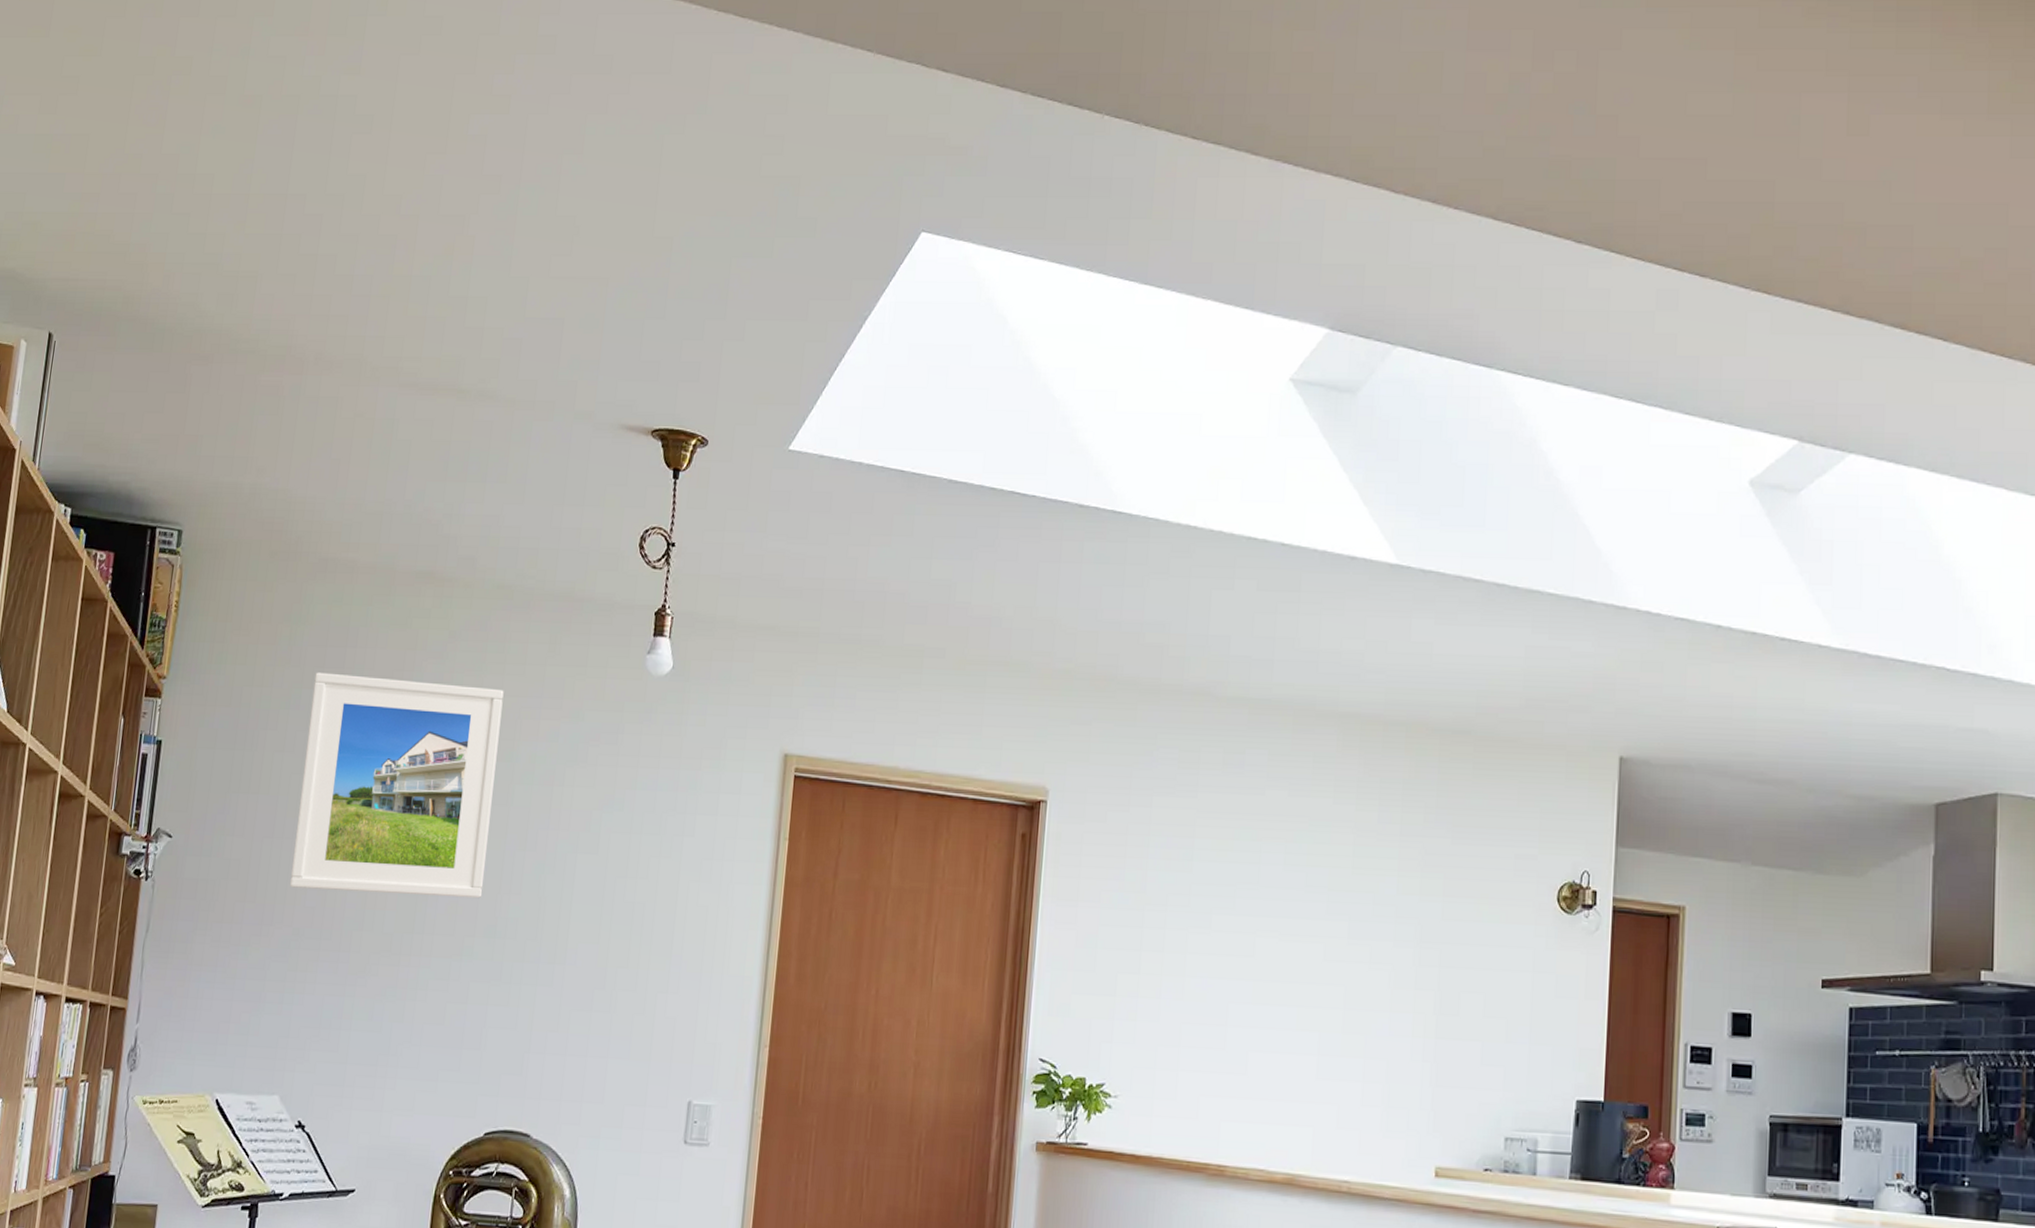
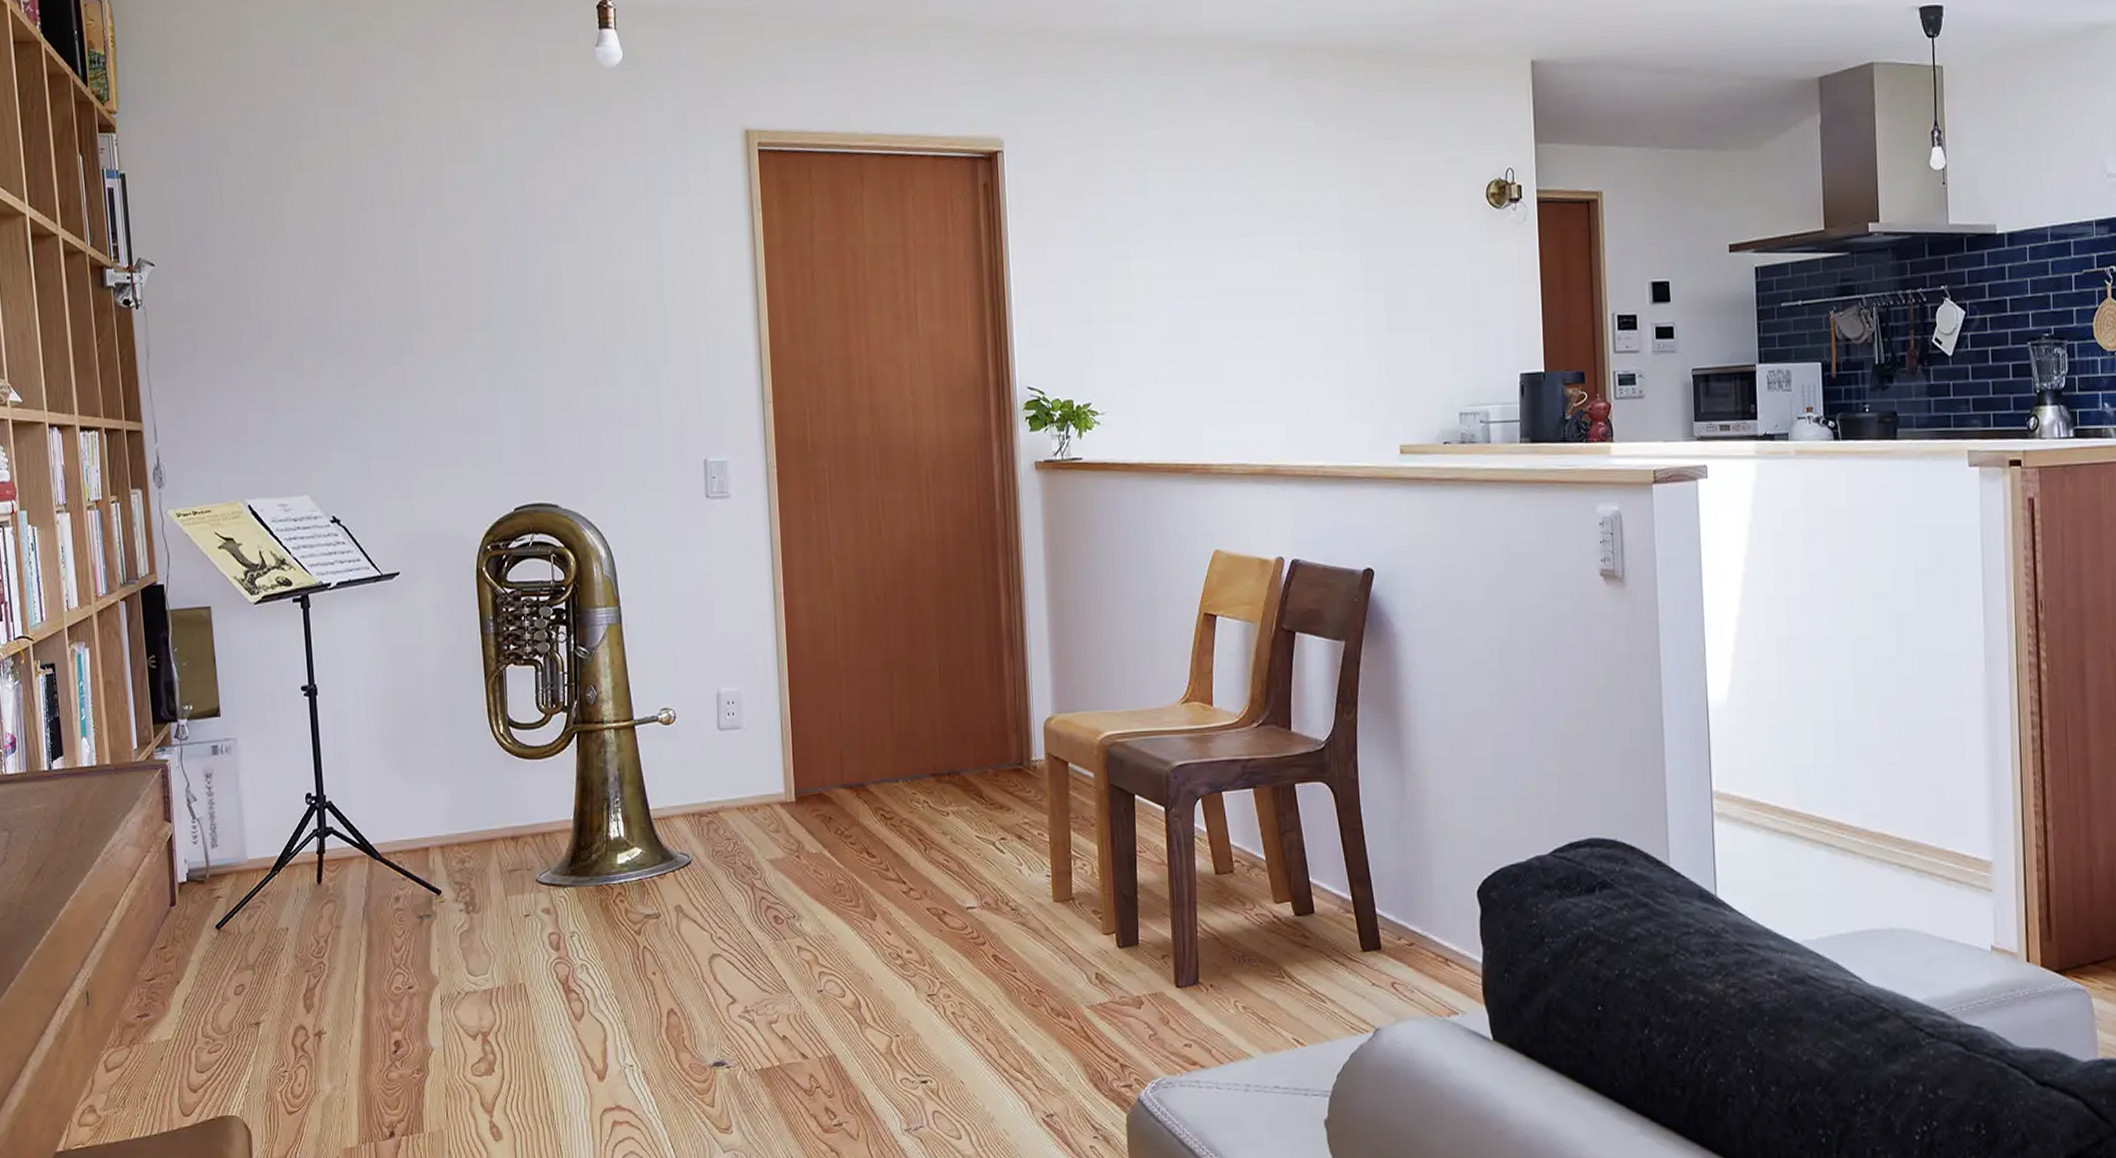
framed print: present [289,672,504,899] -> none [267,93,473,302]

